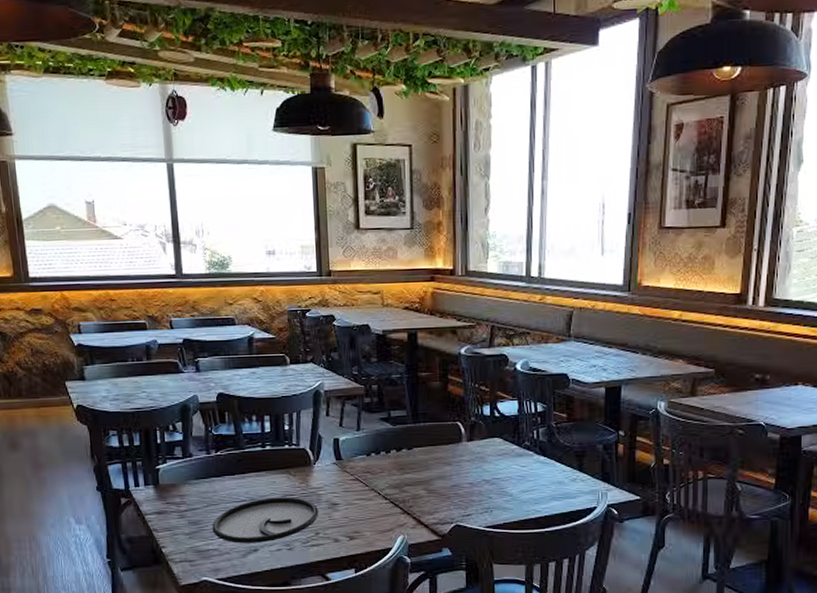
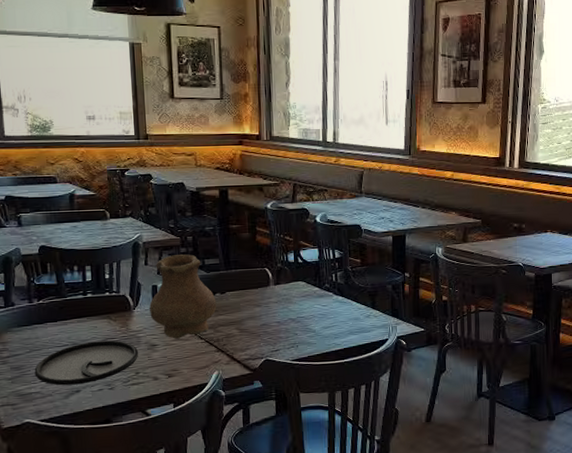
vase: none [331,405,403,498] -> present [149,254,217,339]

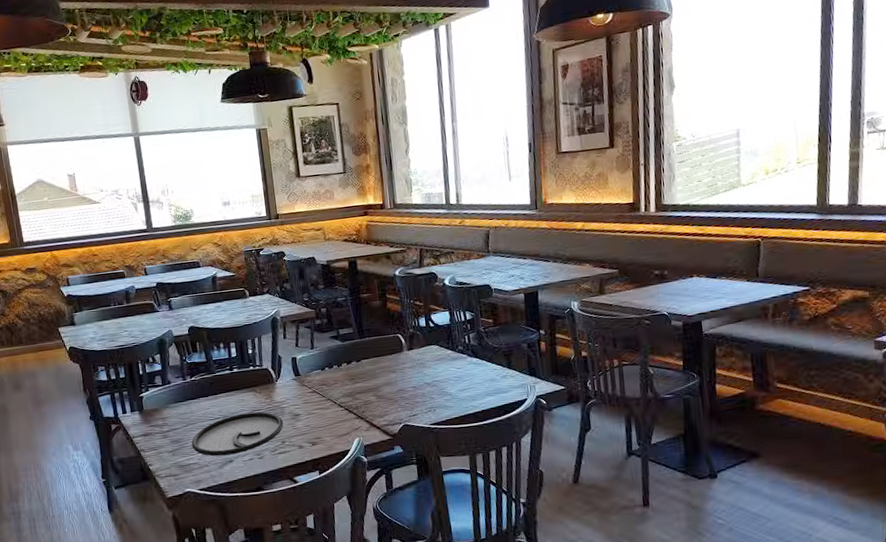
vase: present [149,254,217,339] -> none [290,325,354,408]

